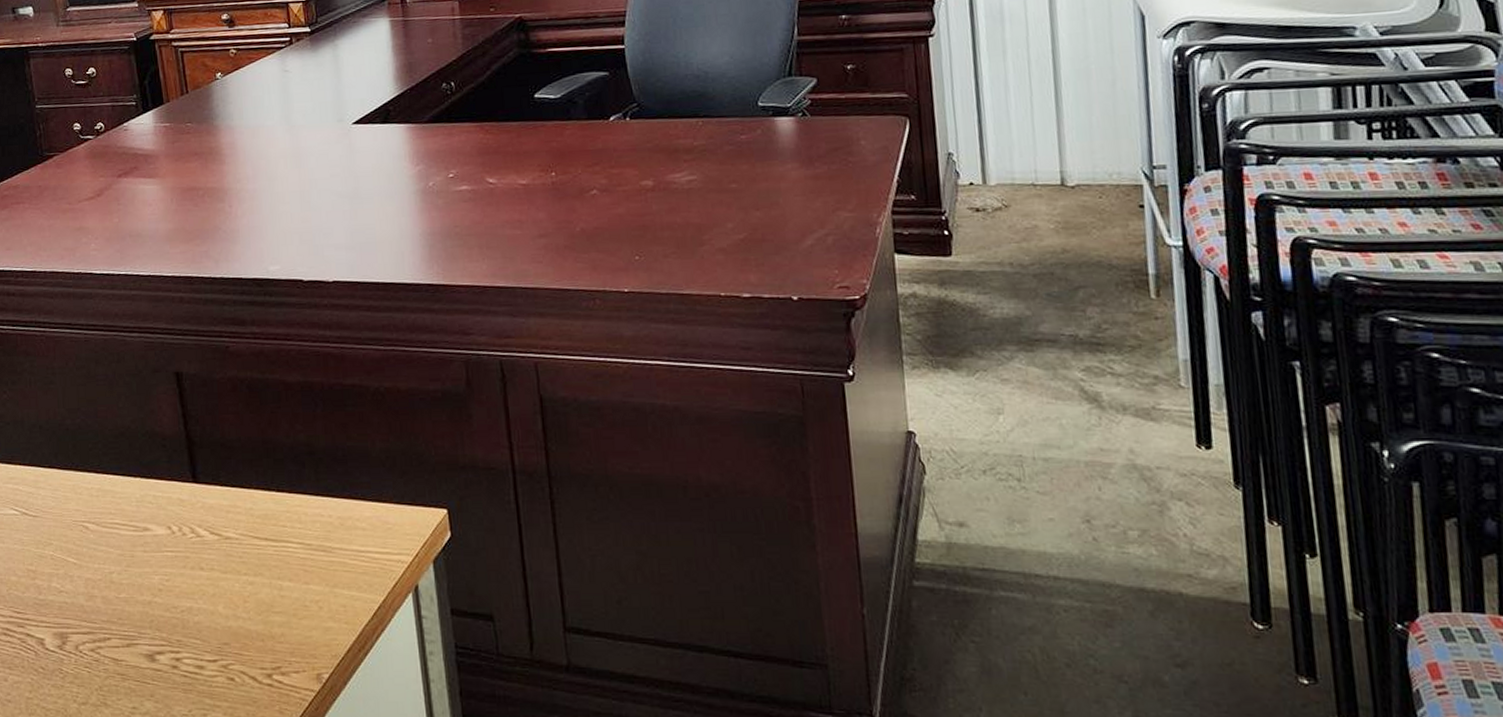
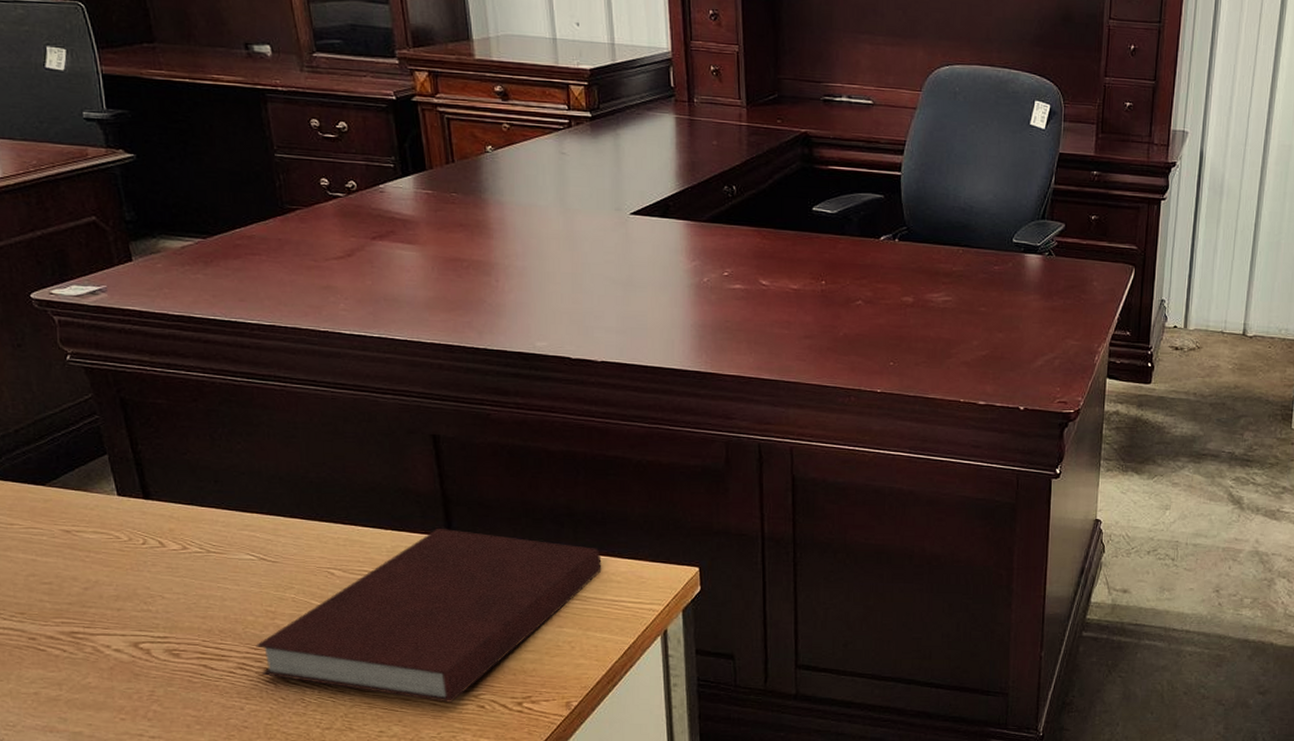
notebook: none [18,473,346,674] -> present [255,527,602,703]

